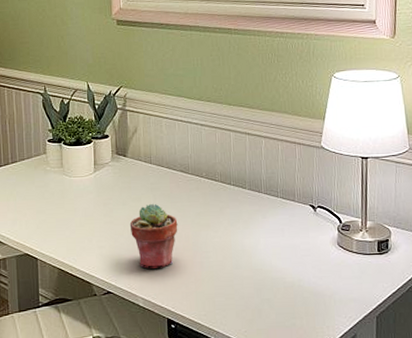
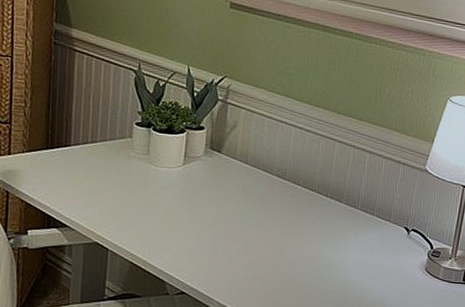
potted succulent: present [129,203,178,269] -> none [214,205,267,274]

